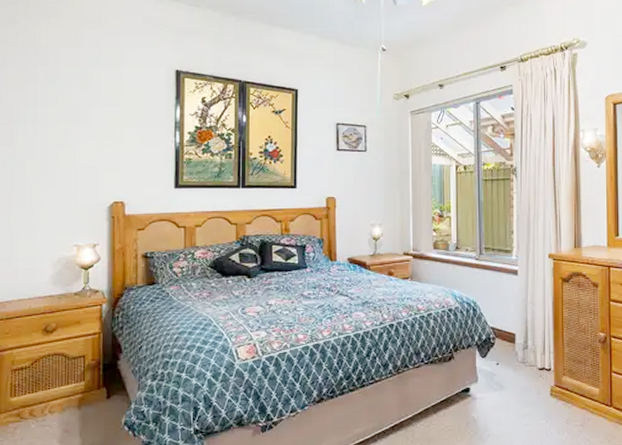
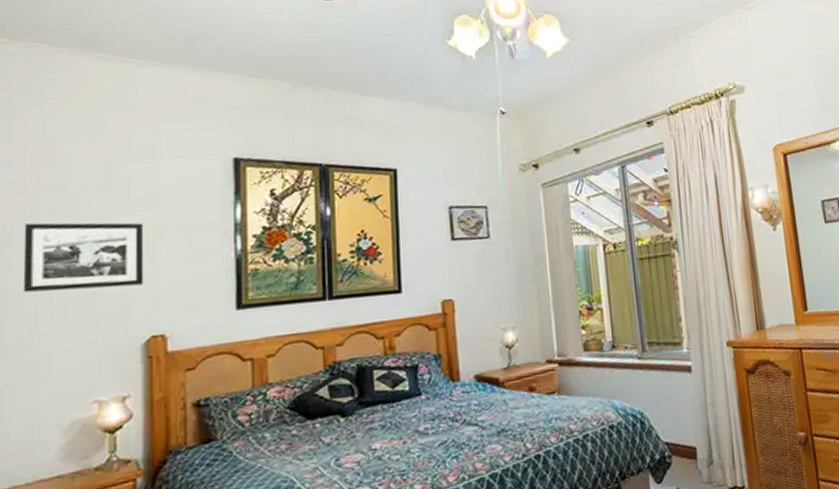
picture frame: none [25,108,110,162] -> present [22,222,144,293]

